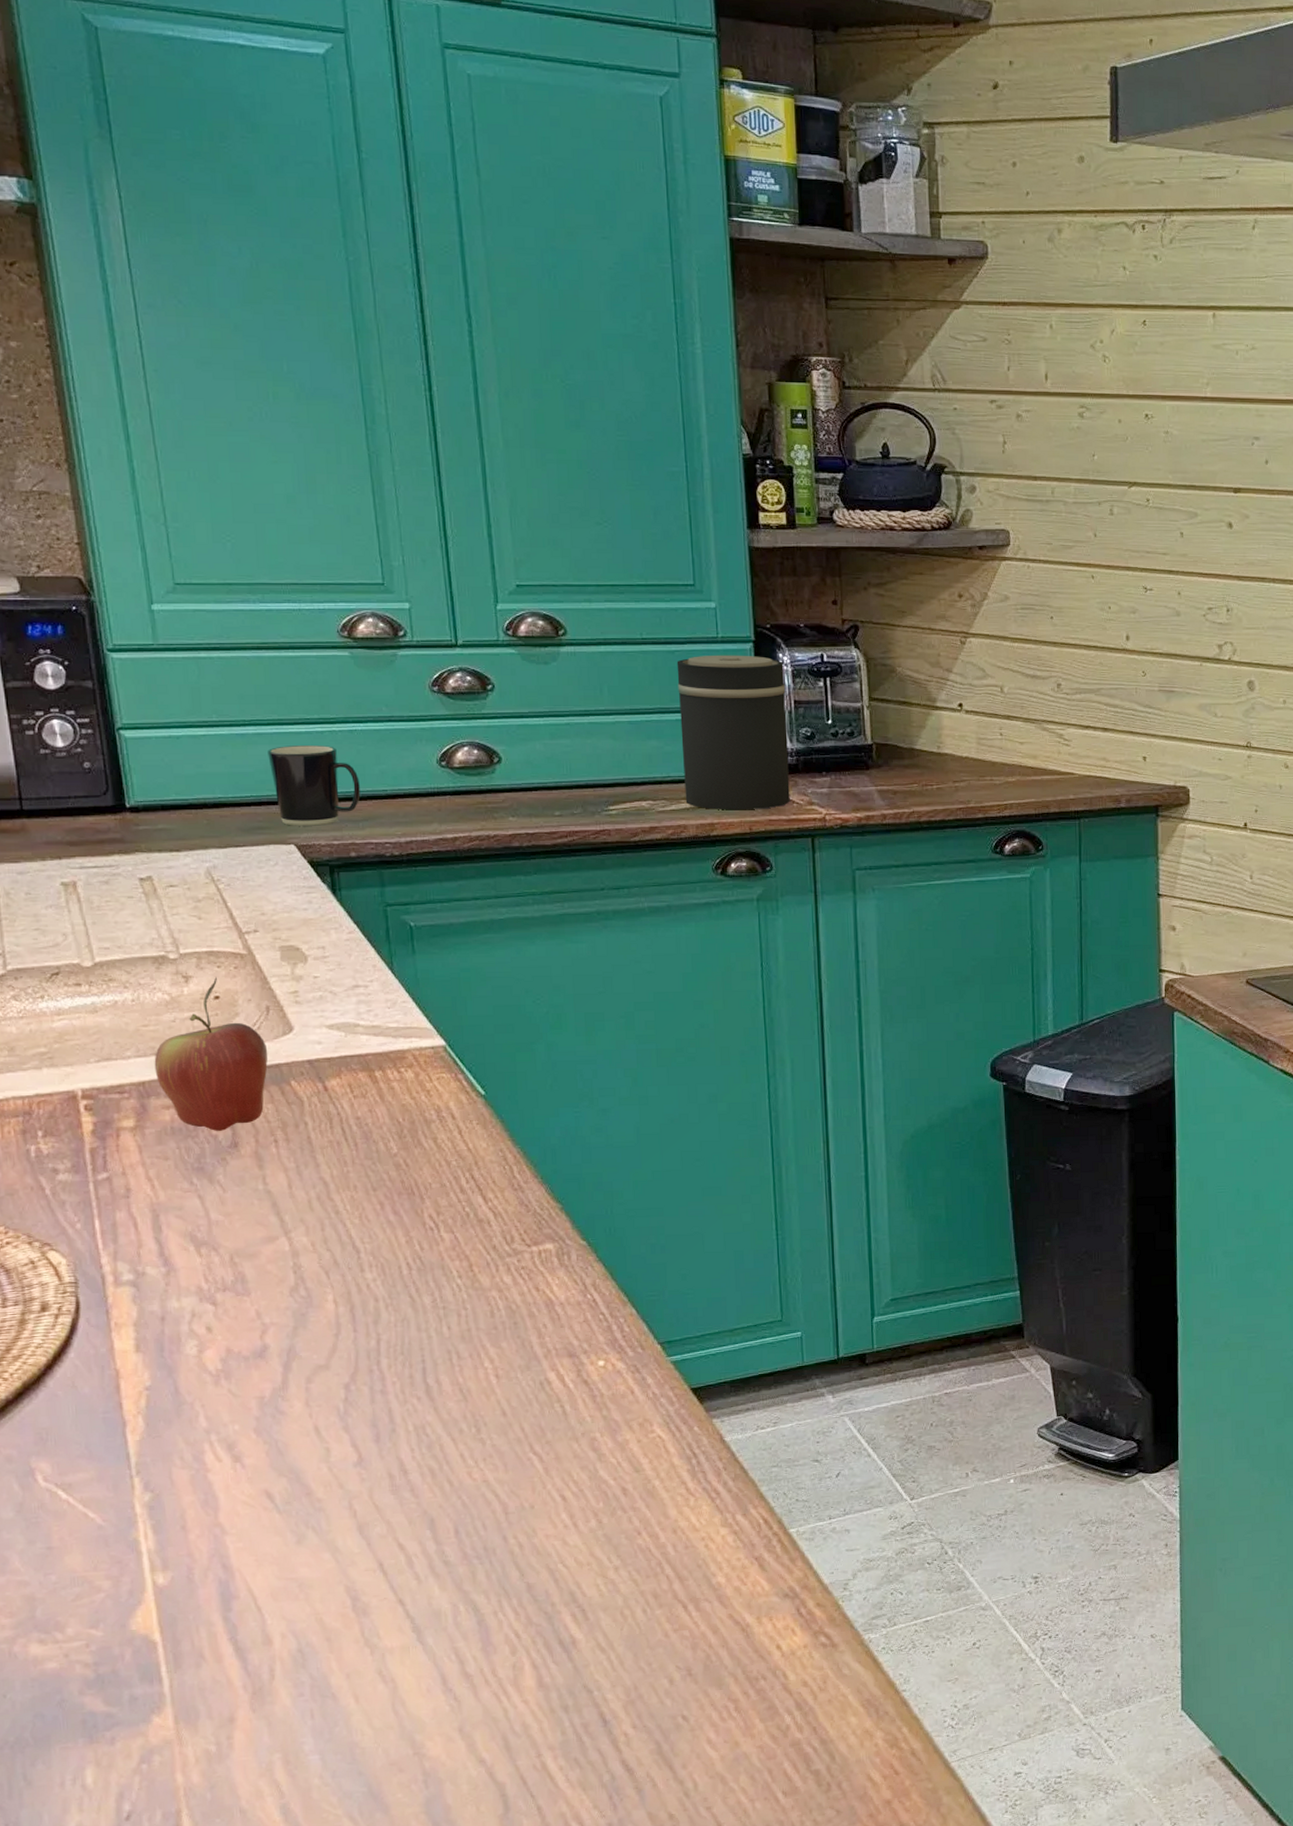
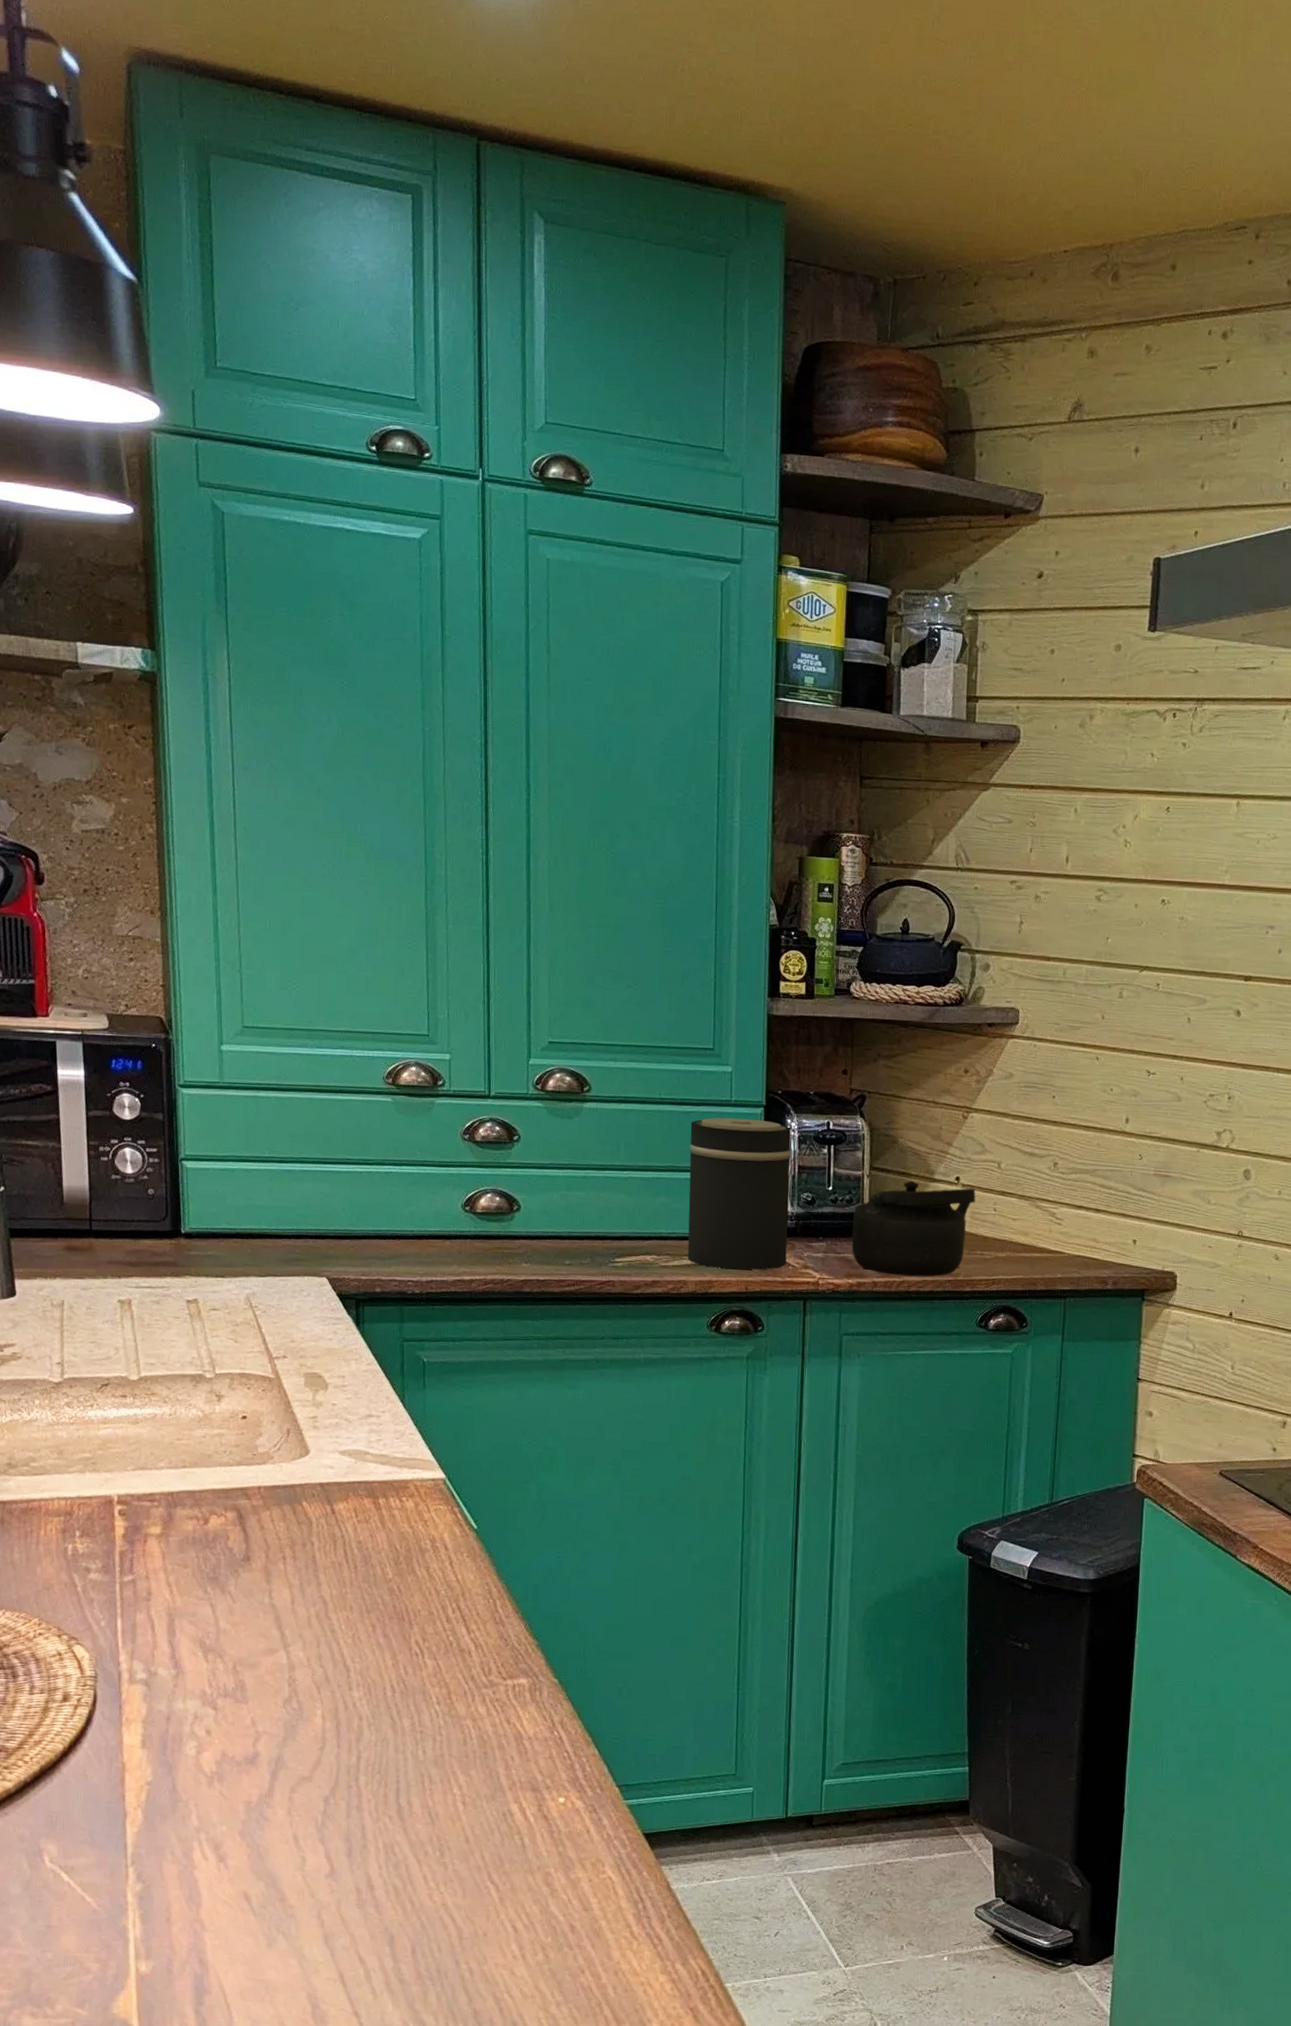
fruit: present [154,976,268,1131] -> none [183,1397,285,1544]
mug: present [267,746,360,826] -> none [310,1183,390,1261]
kettle: none [855,709,980,807] -> present [851,1180,976,1278]

